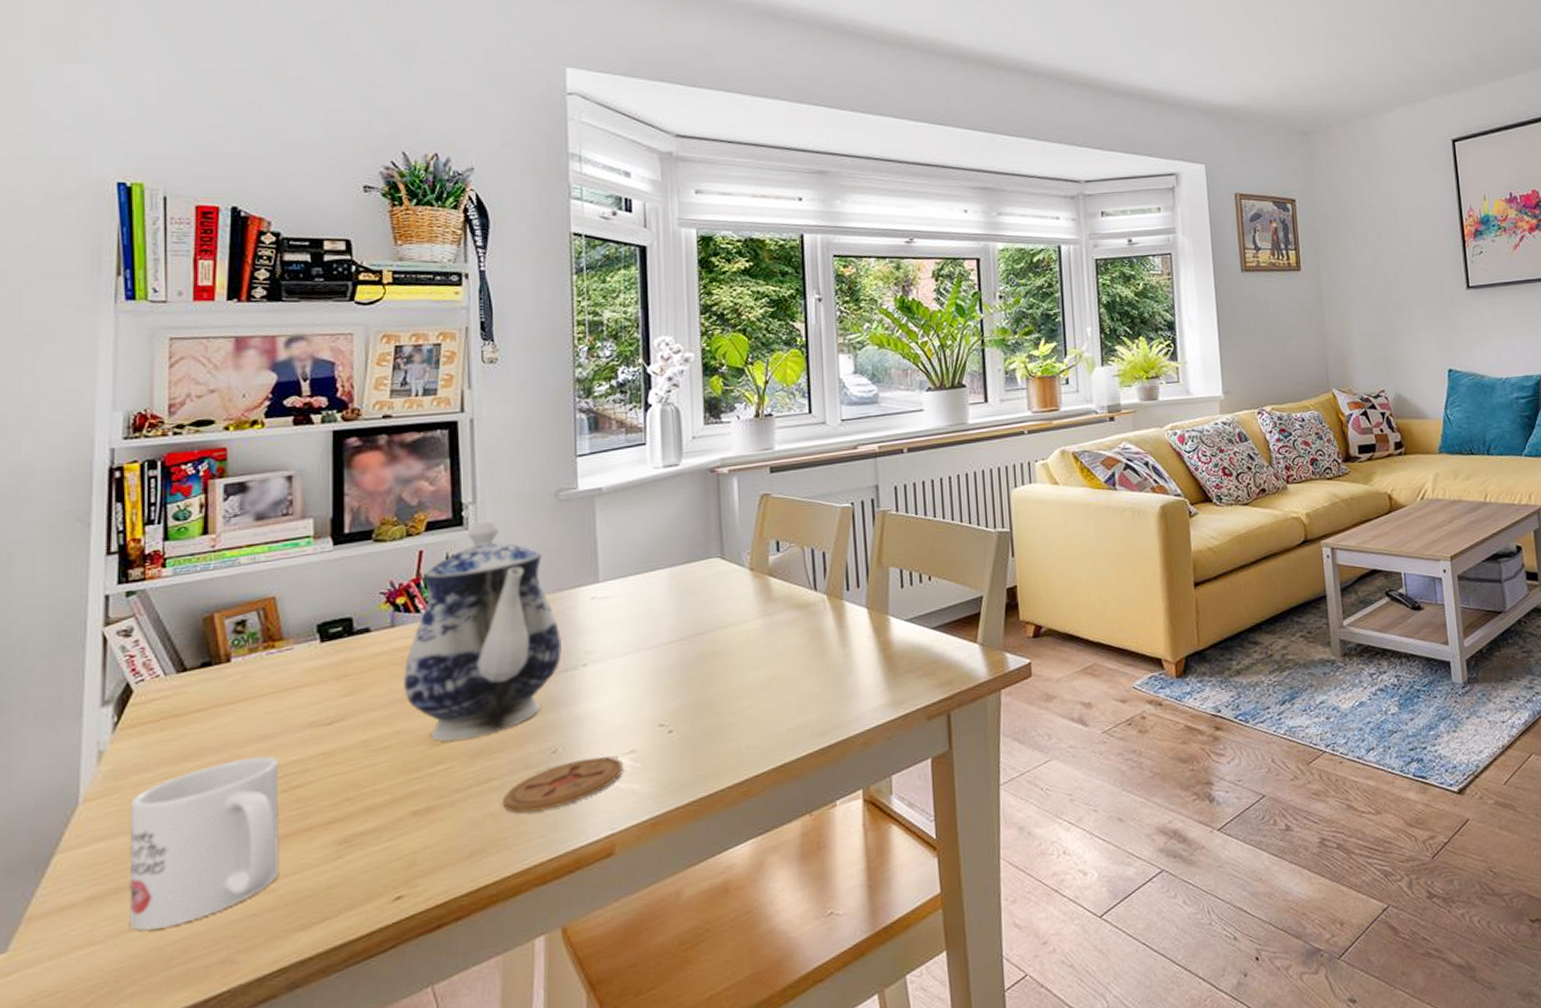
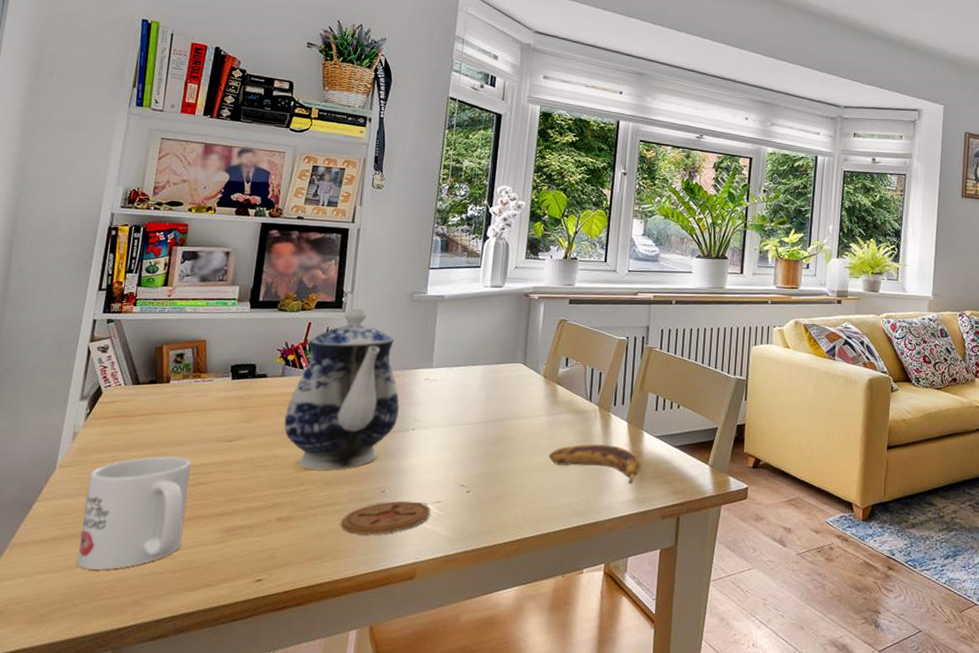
banana: none [771,640,893,685] -> present [549,444,641,484]

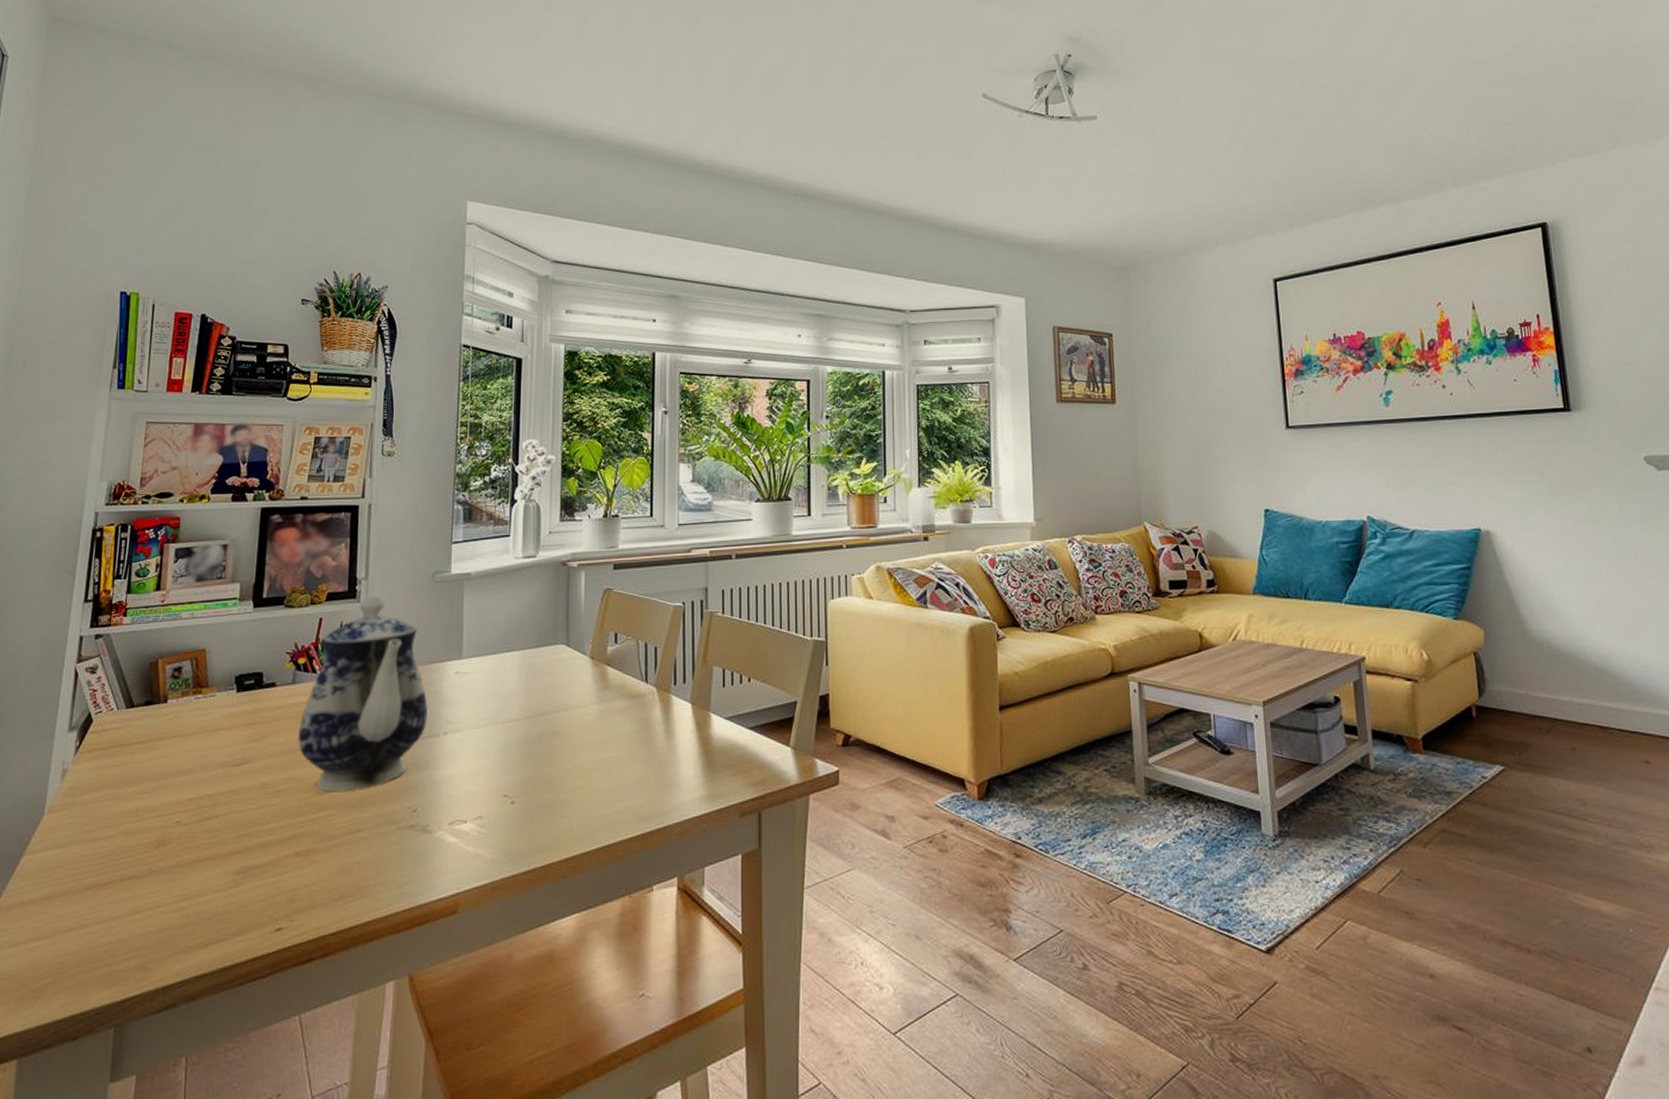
mug: present [77,455,191,570] -> none [71,787,195,931]
coaster: present [341,501,431,535] -> none [369,819,471,865]
banana: present [549,444,641,484] -> none [603,733,712,778]

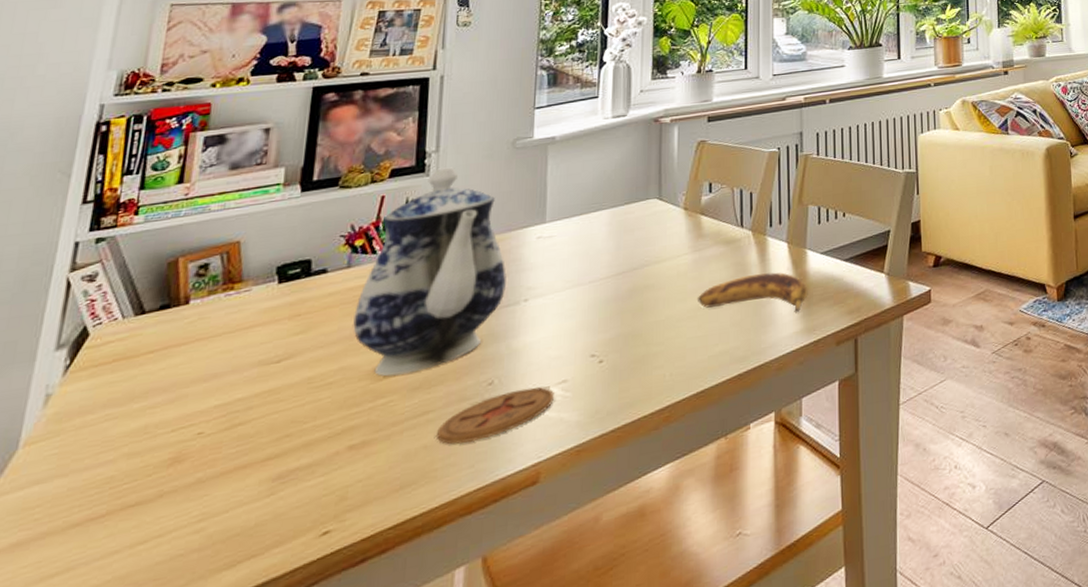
coaster: none [369,819,471,865] -> present [437,387,554,445]
banana: none [603,733,712,778] -> present [698,272,808,313]

